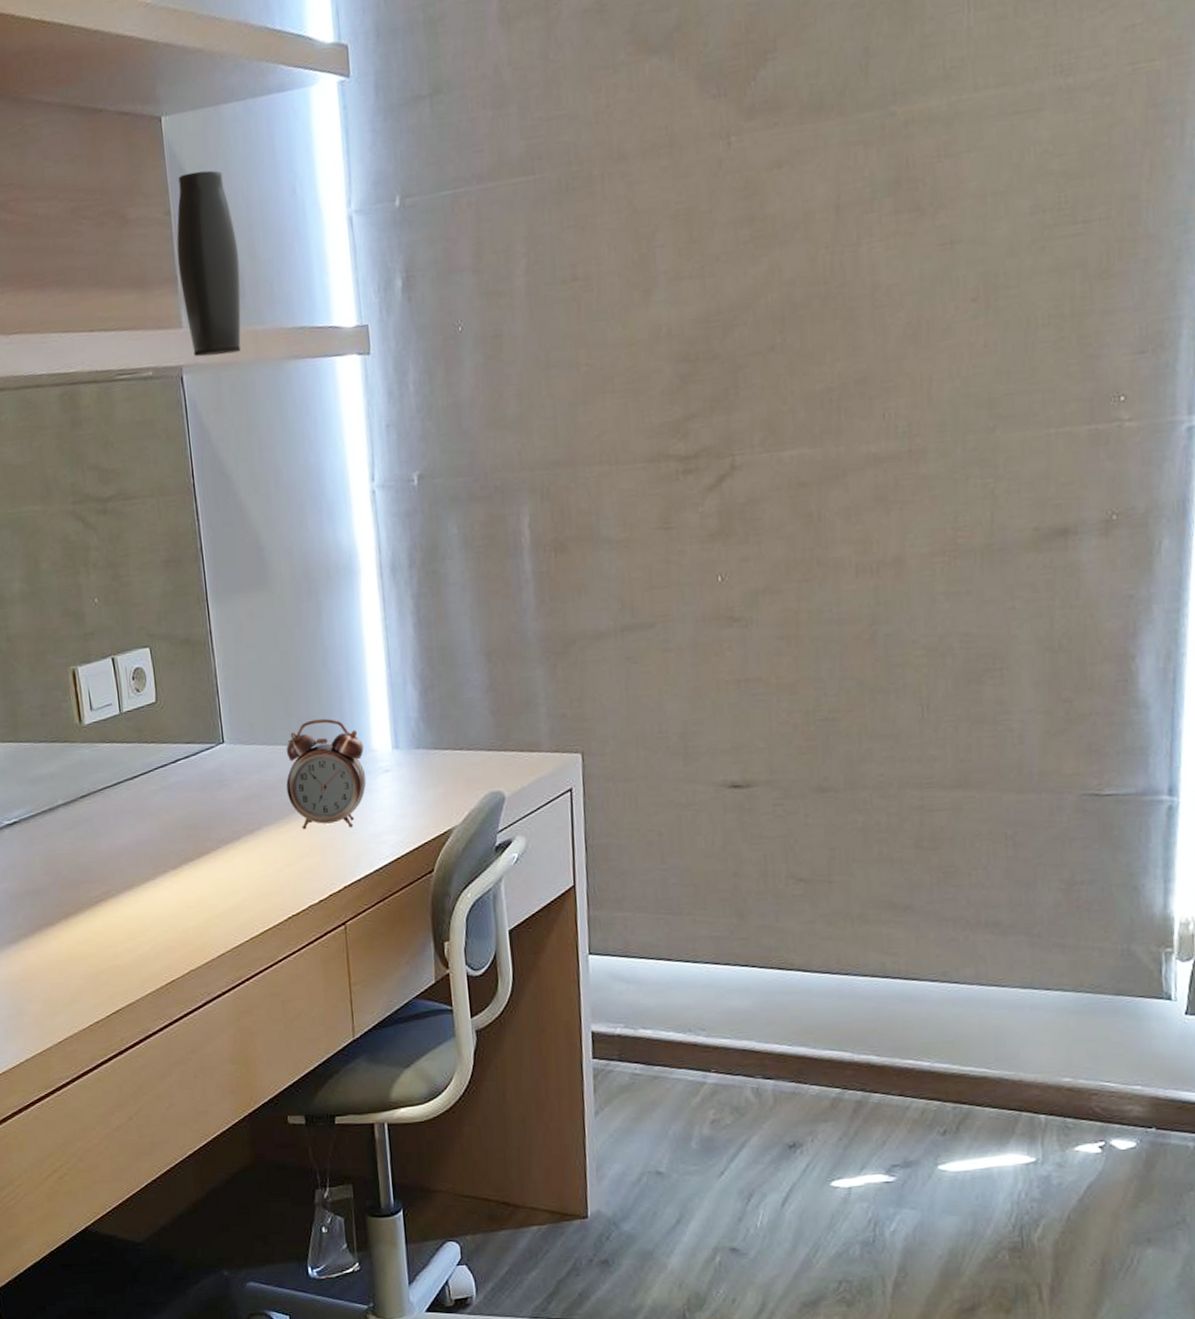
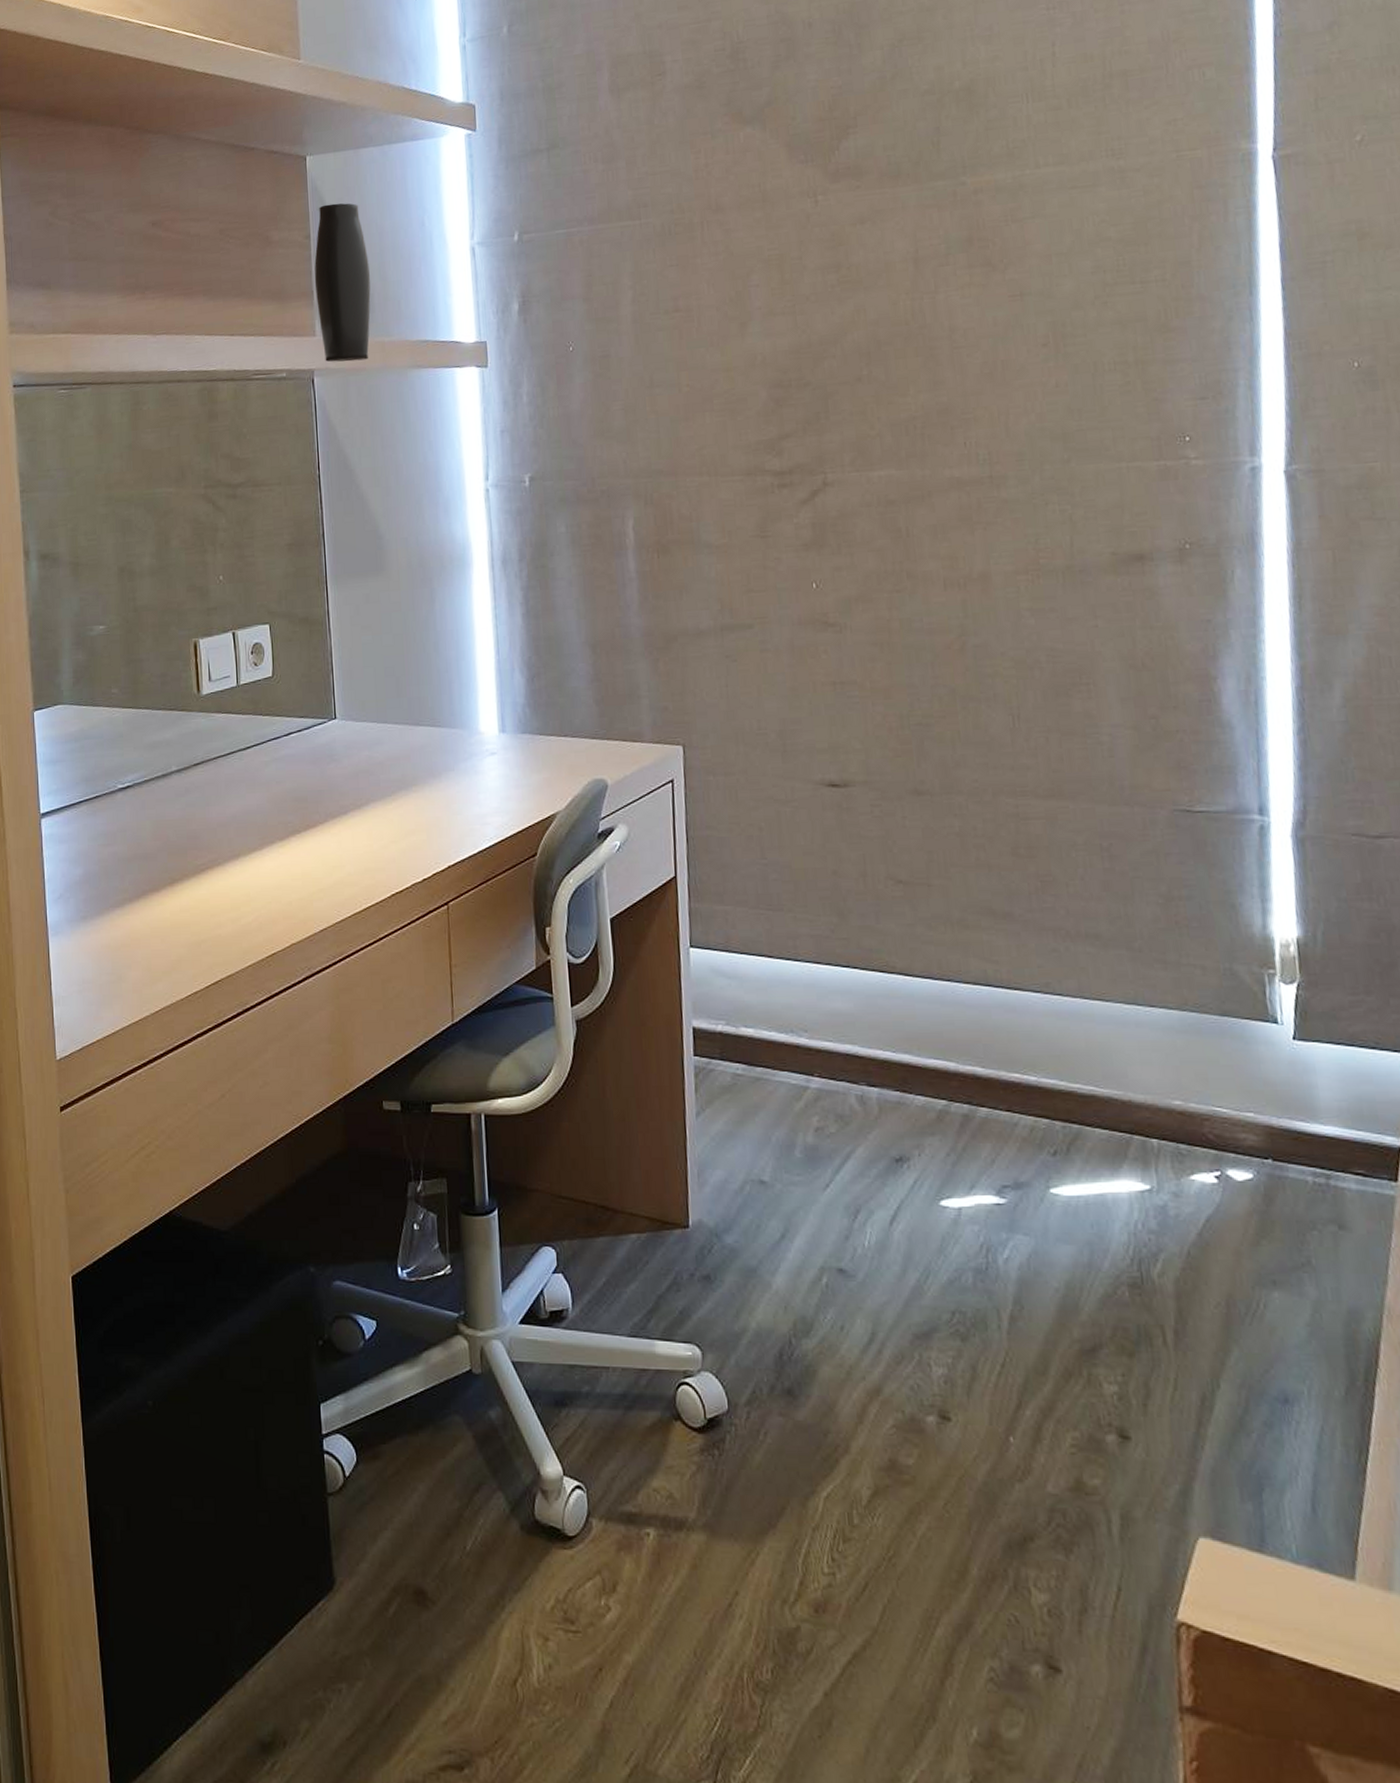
alarm clock: present [286,718,367,830] -> none [395,700,473,808]

